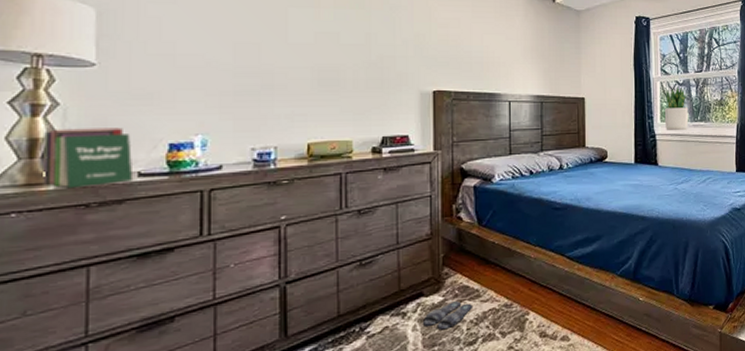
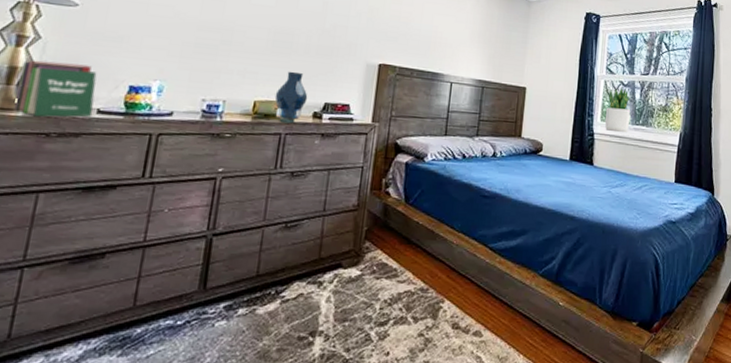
vase: none [329,108,364,162] -> present [274,71,308,124]
slippers: present [423,301,472,330] -> none [338,278,388,306]

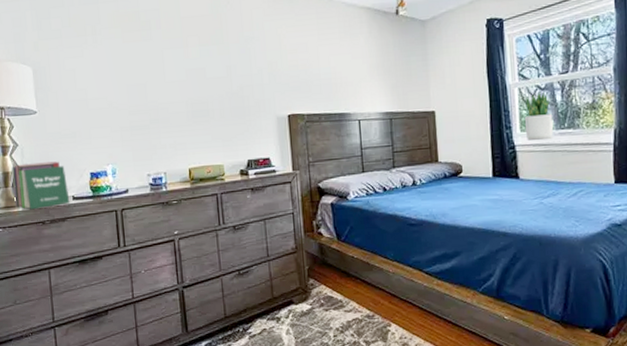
vase: present [274,71,308,124] -> none [204,136,233,184]

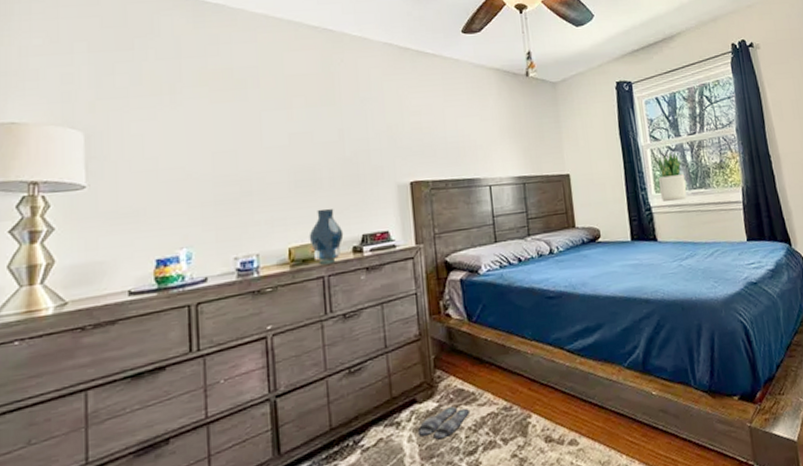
books: present [11,161,70,210] -> none [42,247,125,313]
vase: none [204,136,233,184] -> present [309,208,344,265]
slippers: none [295,310,337,335] -> present [419,406,469,440]

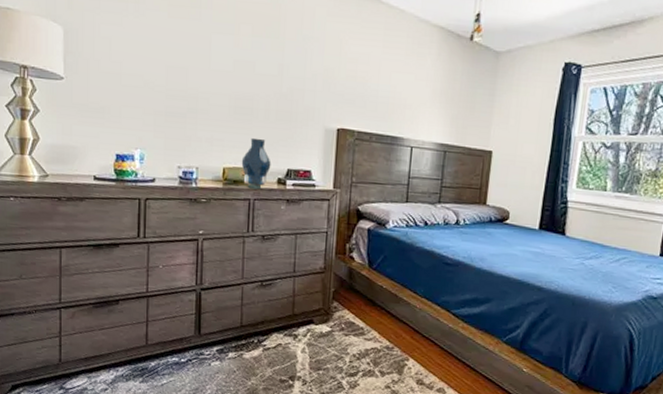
slippers: present [419,406,469,440] -> none [311,334,356,358]
planter: present [658,152,687,202] -> none [581,149,612,202]

